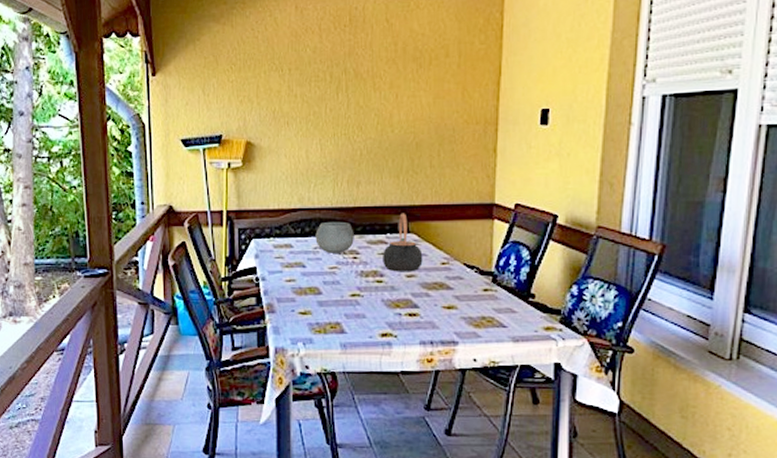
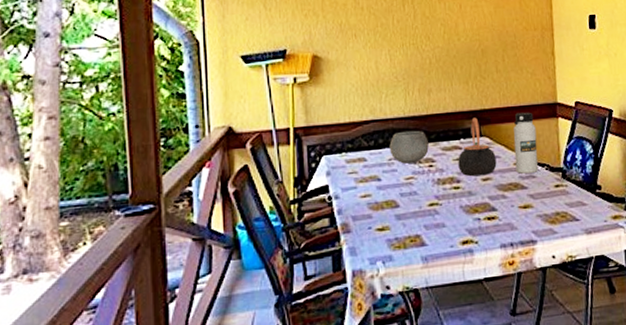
water bottle: none [442,211,468,274] -> present [513,112,538,174]

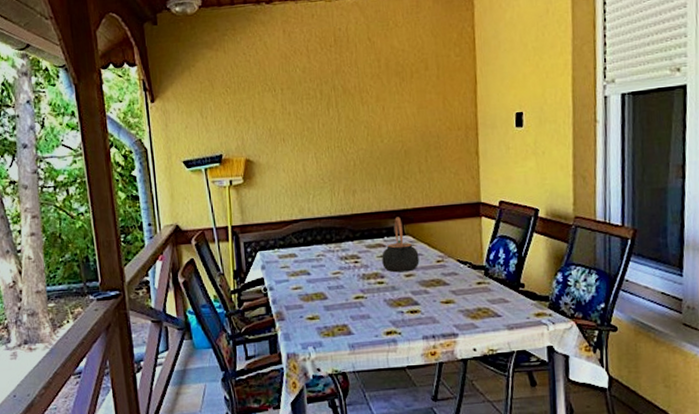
bowl: present [389,130,429,164] -> none [317,229,354,260]
water bottle: present [513,112,538,174] -> none [436,211,461,271]

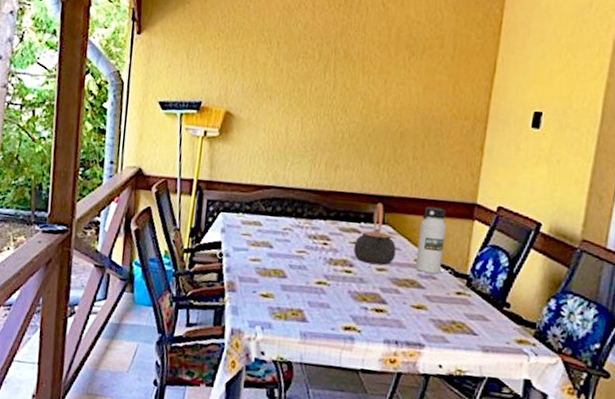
water bottle: none [436,211,461,271] -> present [415,206,447,274]

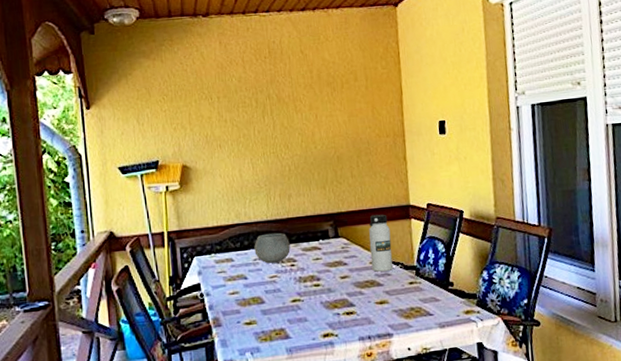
bowl: none [286,203,327,238] -> present [254,233,291,264]
teapot: present [353,202,396,266] -> none [317,220,354,275]

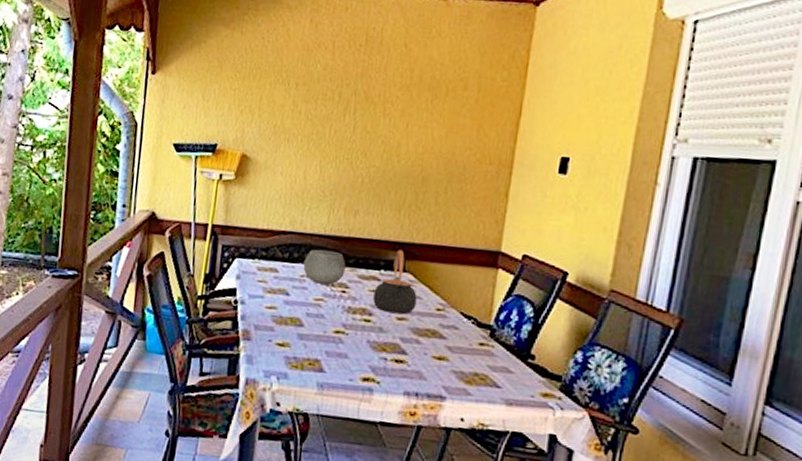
teapot: none [317,220,354,275] -> present [373,249,417,315]
water bottle: present [368,214,393,272] -> none [436,254,469,324]

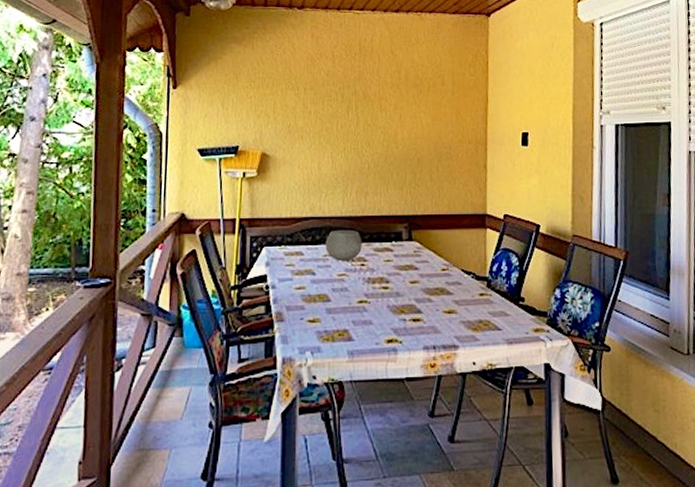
teapot: present [373,249,417,315] -> none [388,222,425,279]

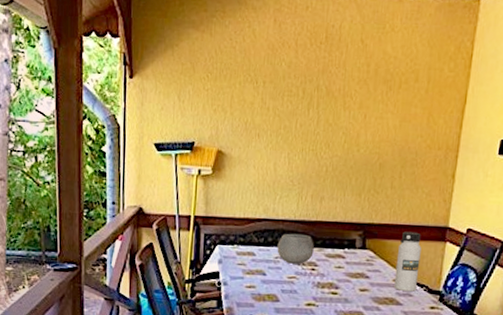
water bottle: none [442,221,465,280] -> present [394,231,422,291]

